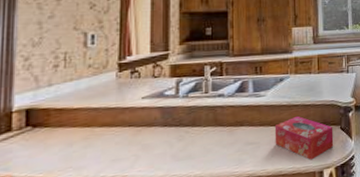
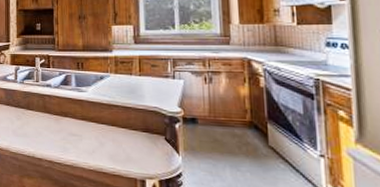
tissue box: present [274,115,334,160] -> none [95,116,158,166]

